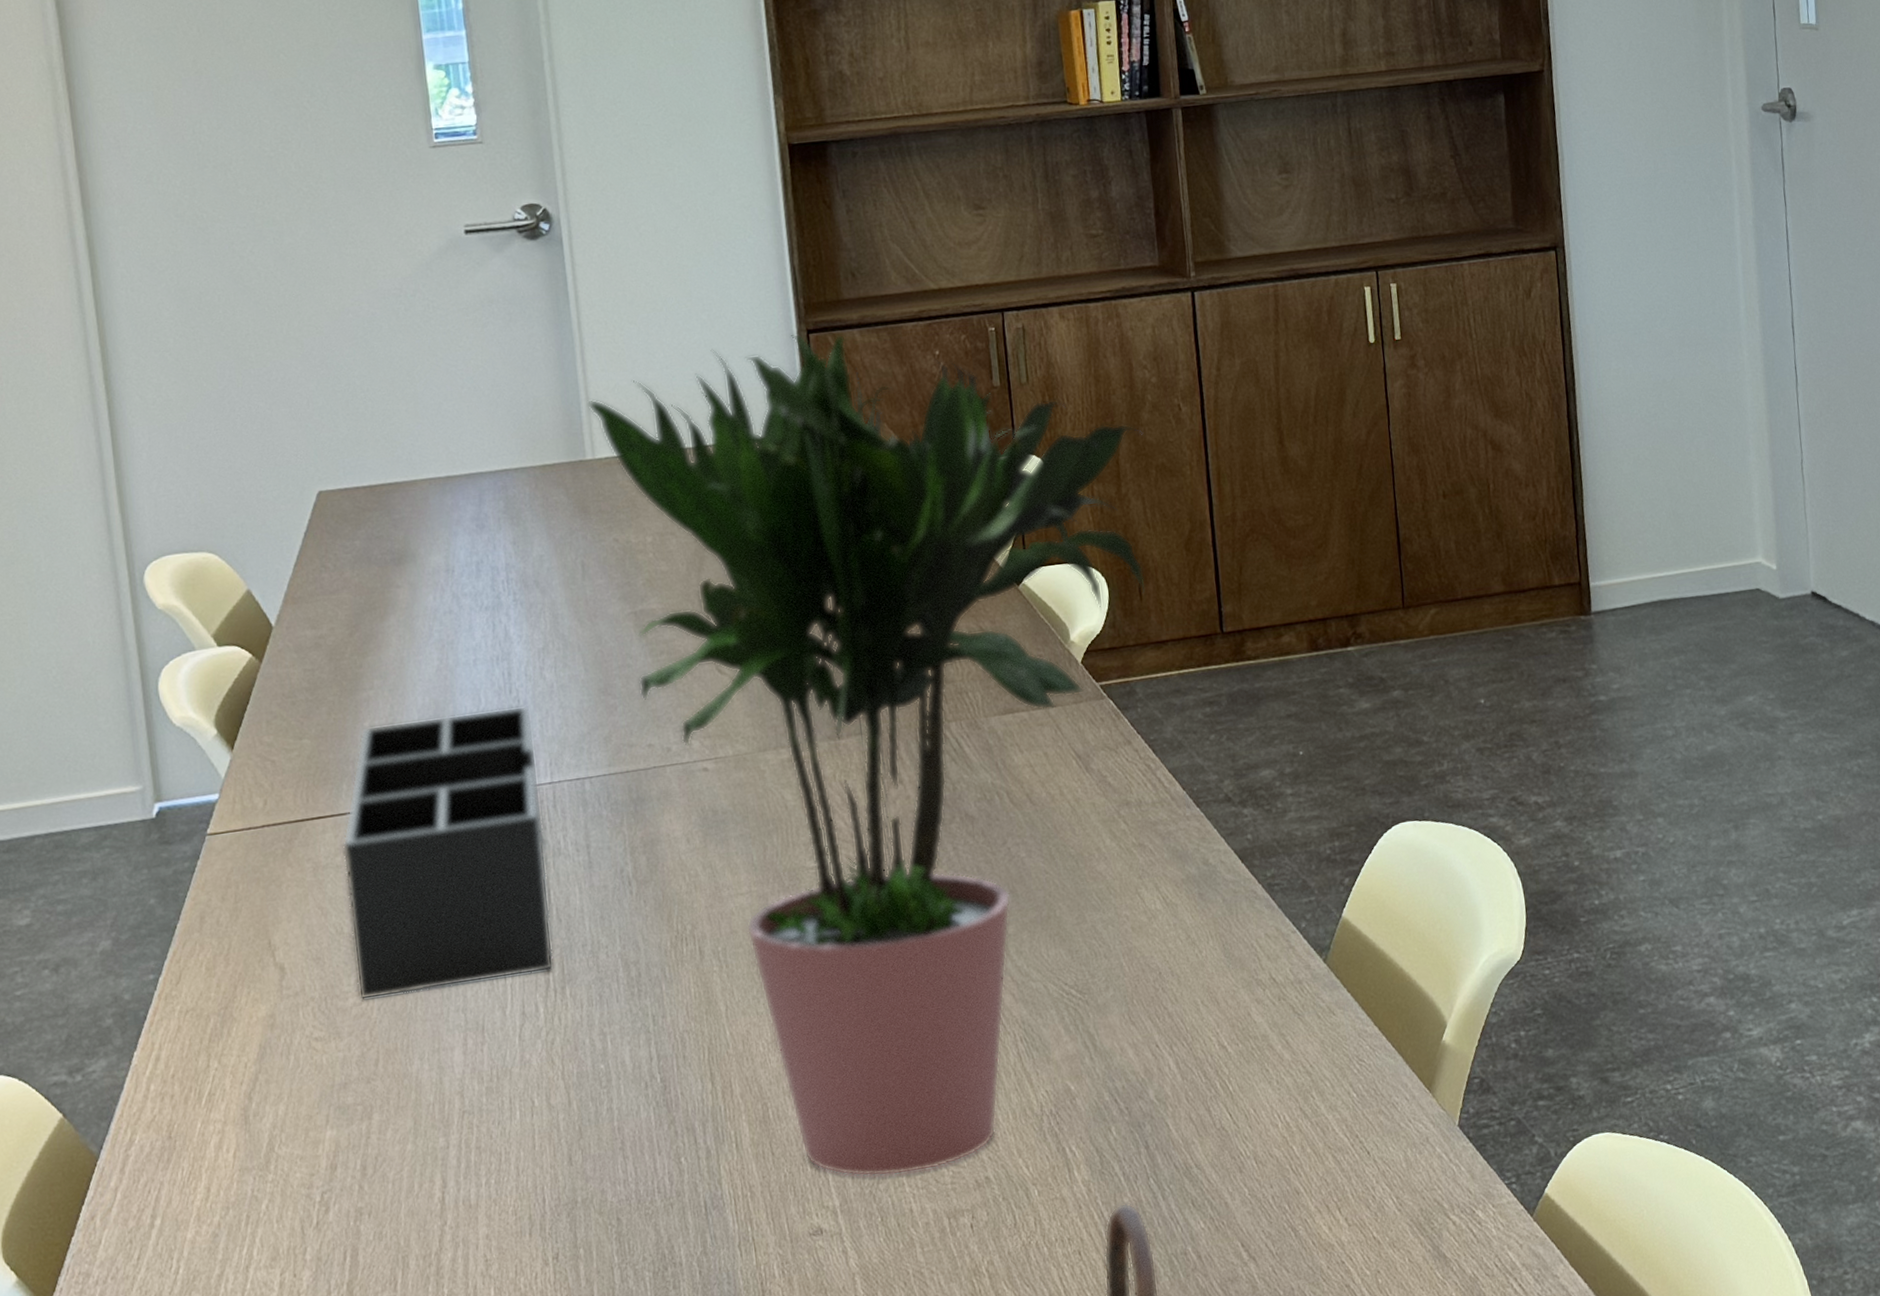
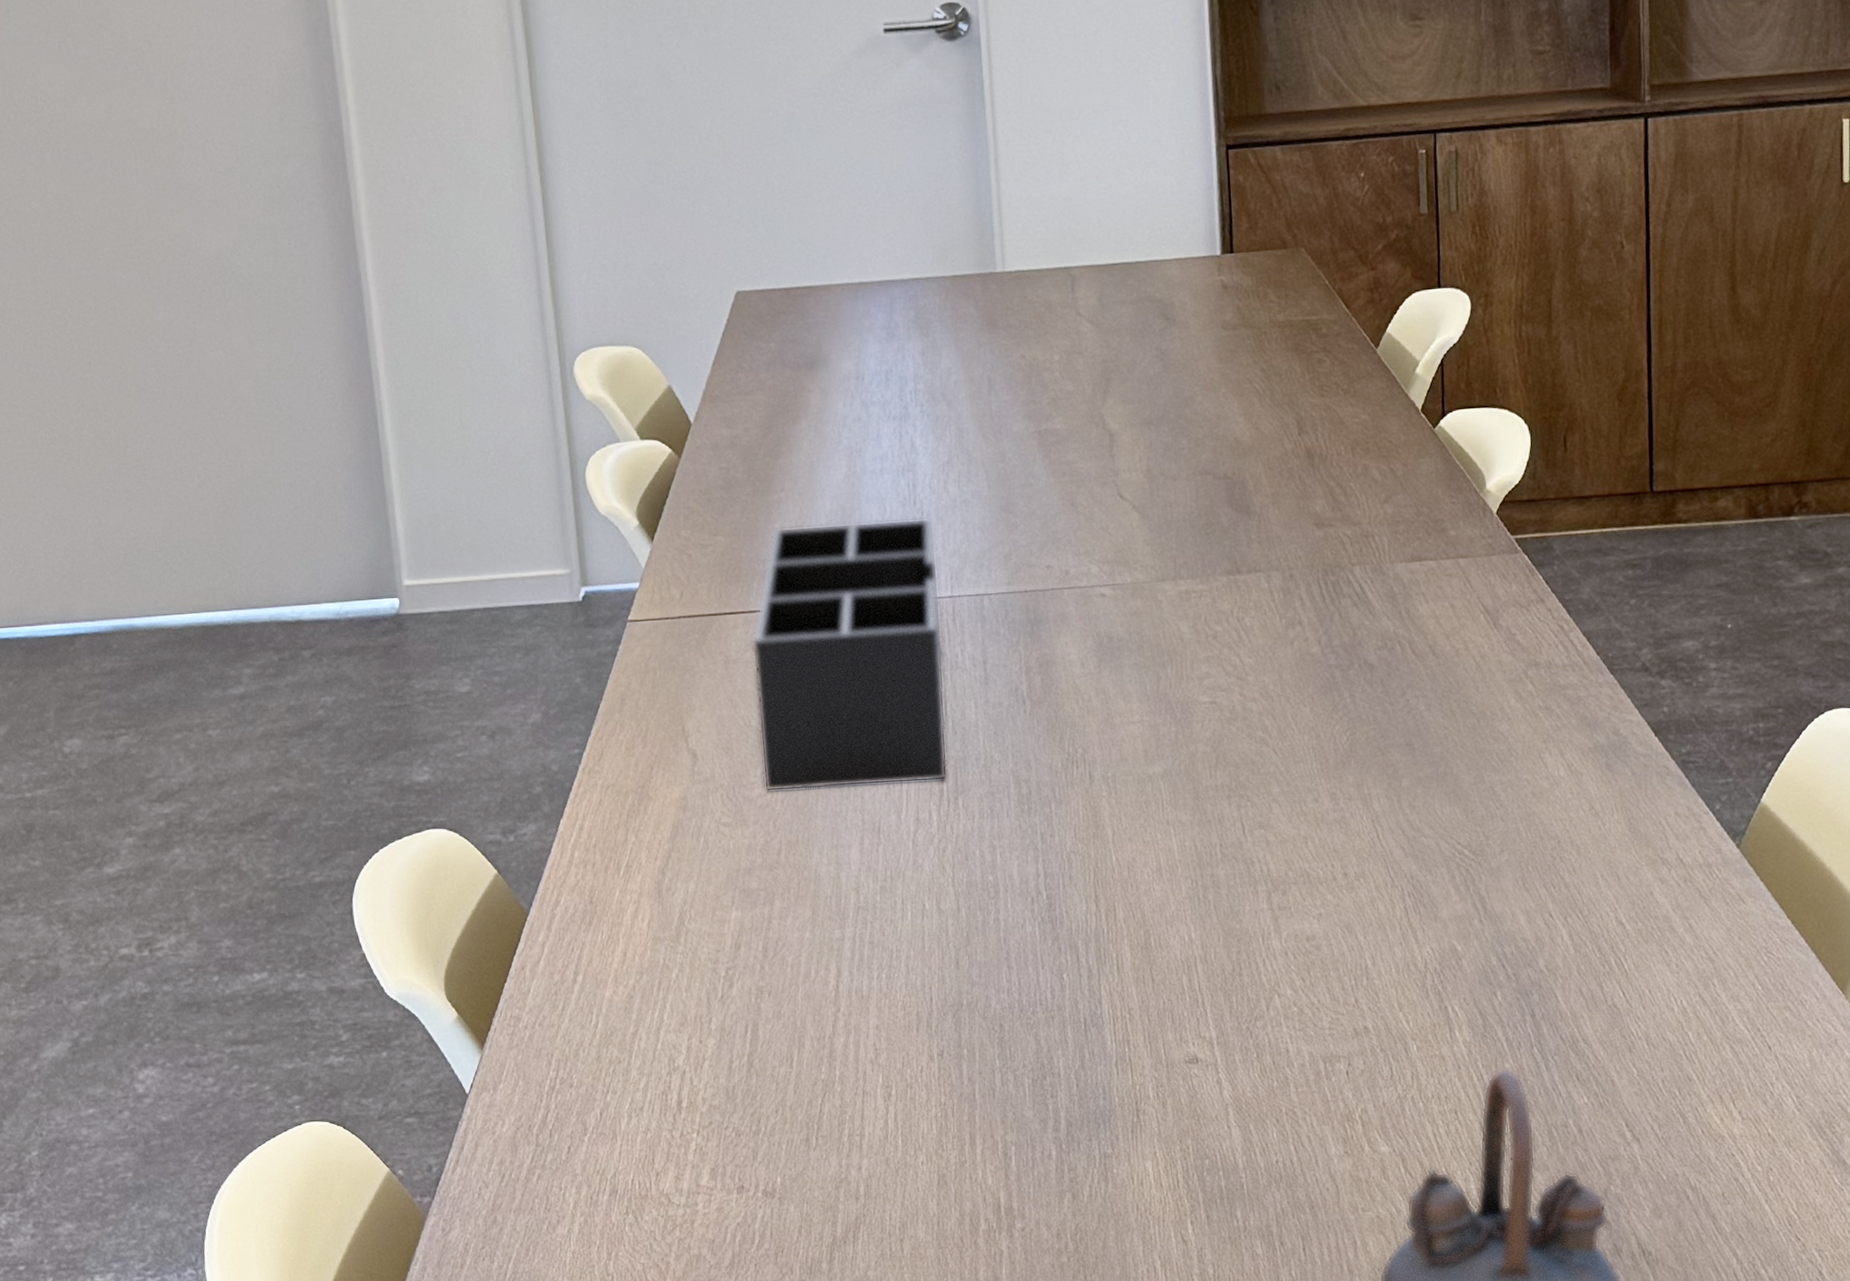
potted plant: present [588,333,1145,1177] -> none [1000,148,1580,1015]

